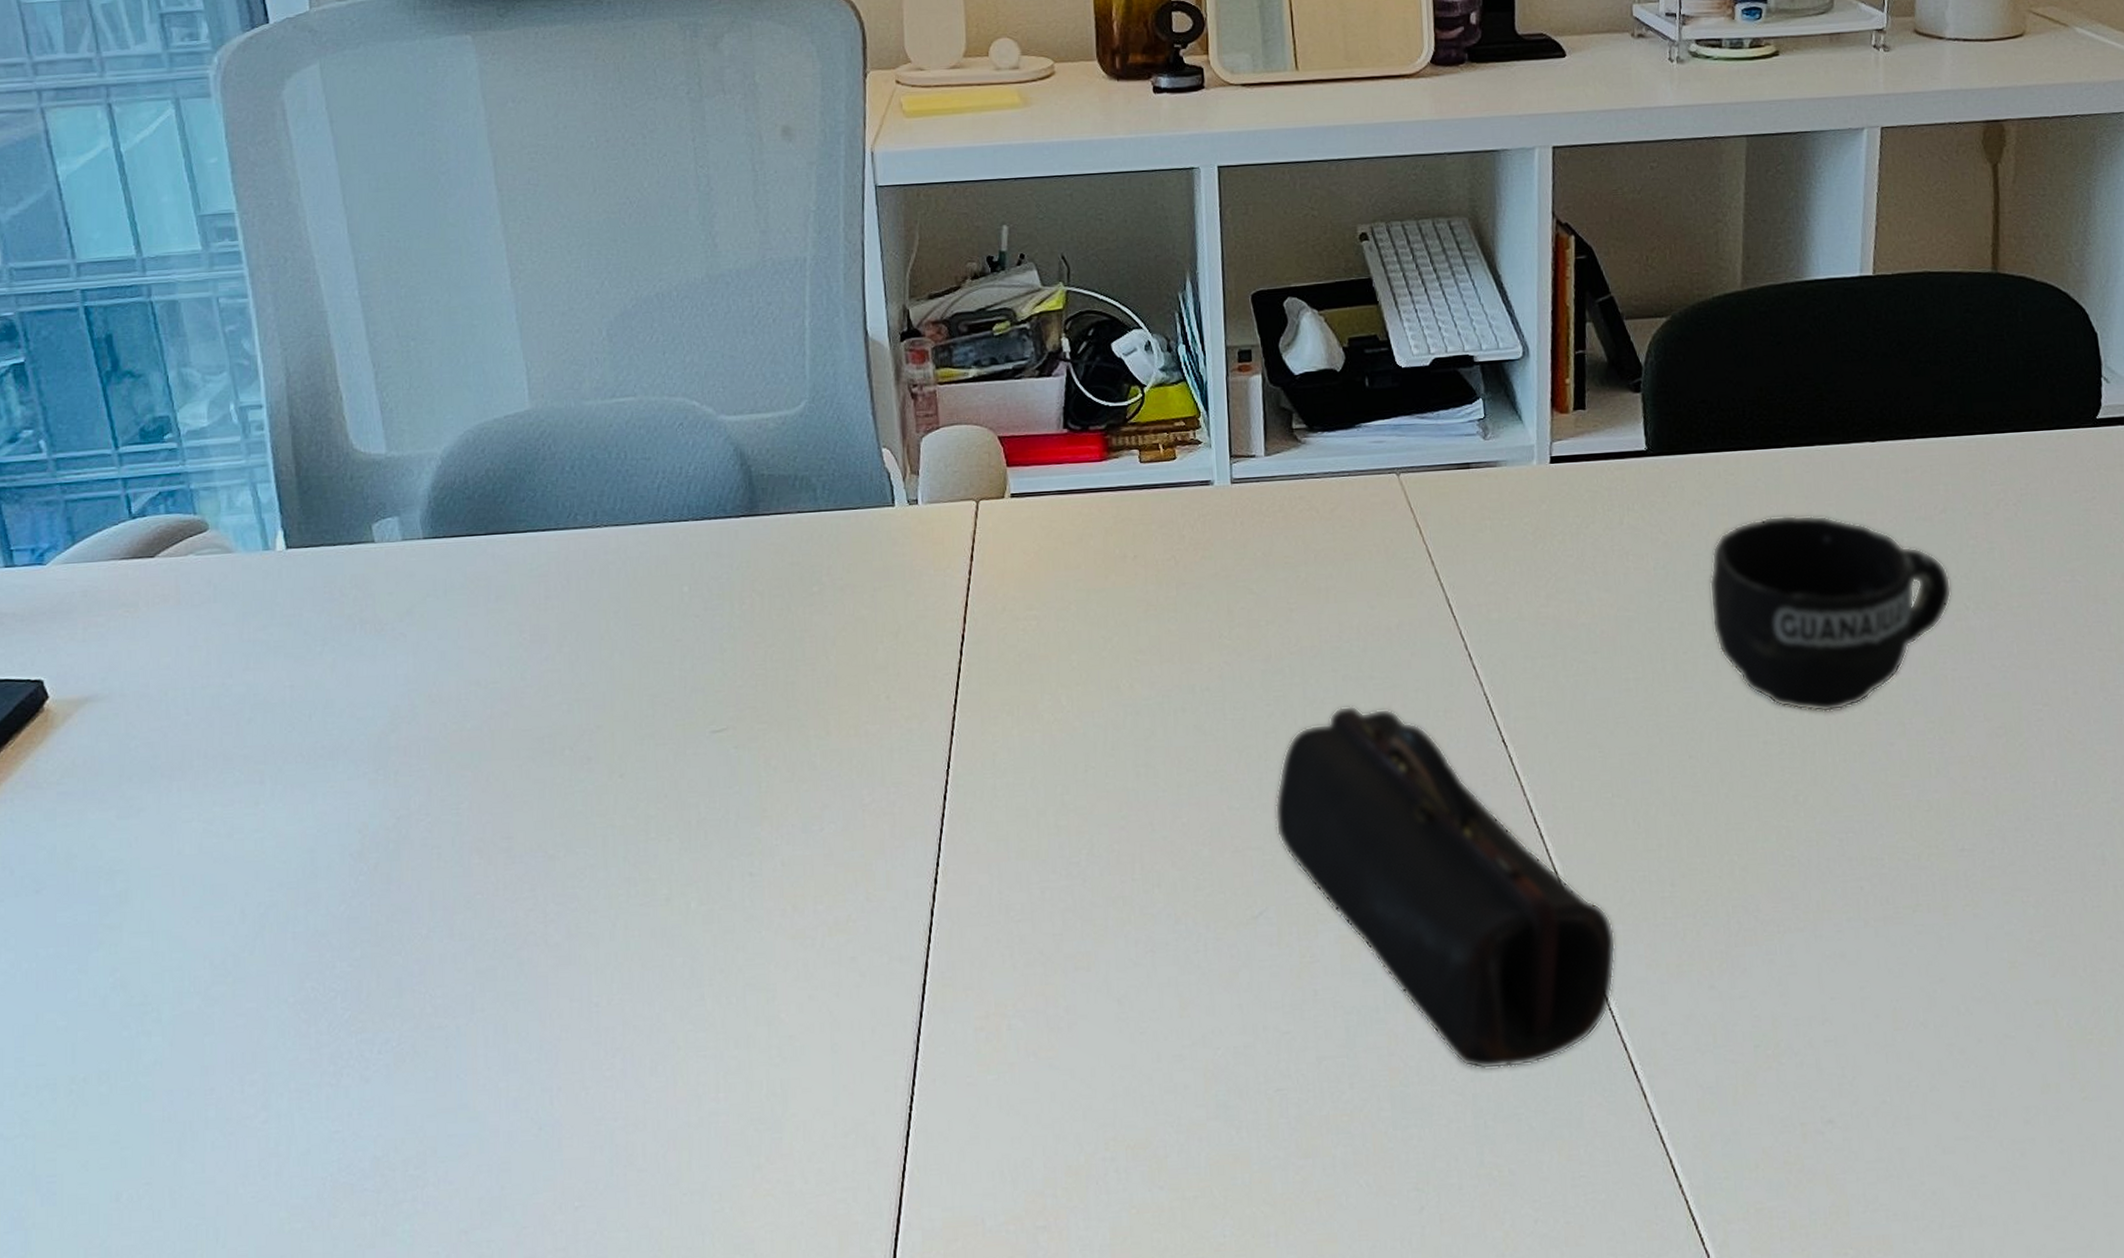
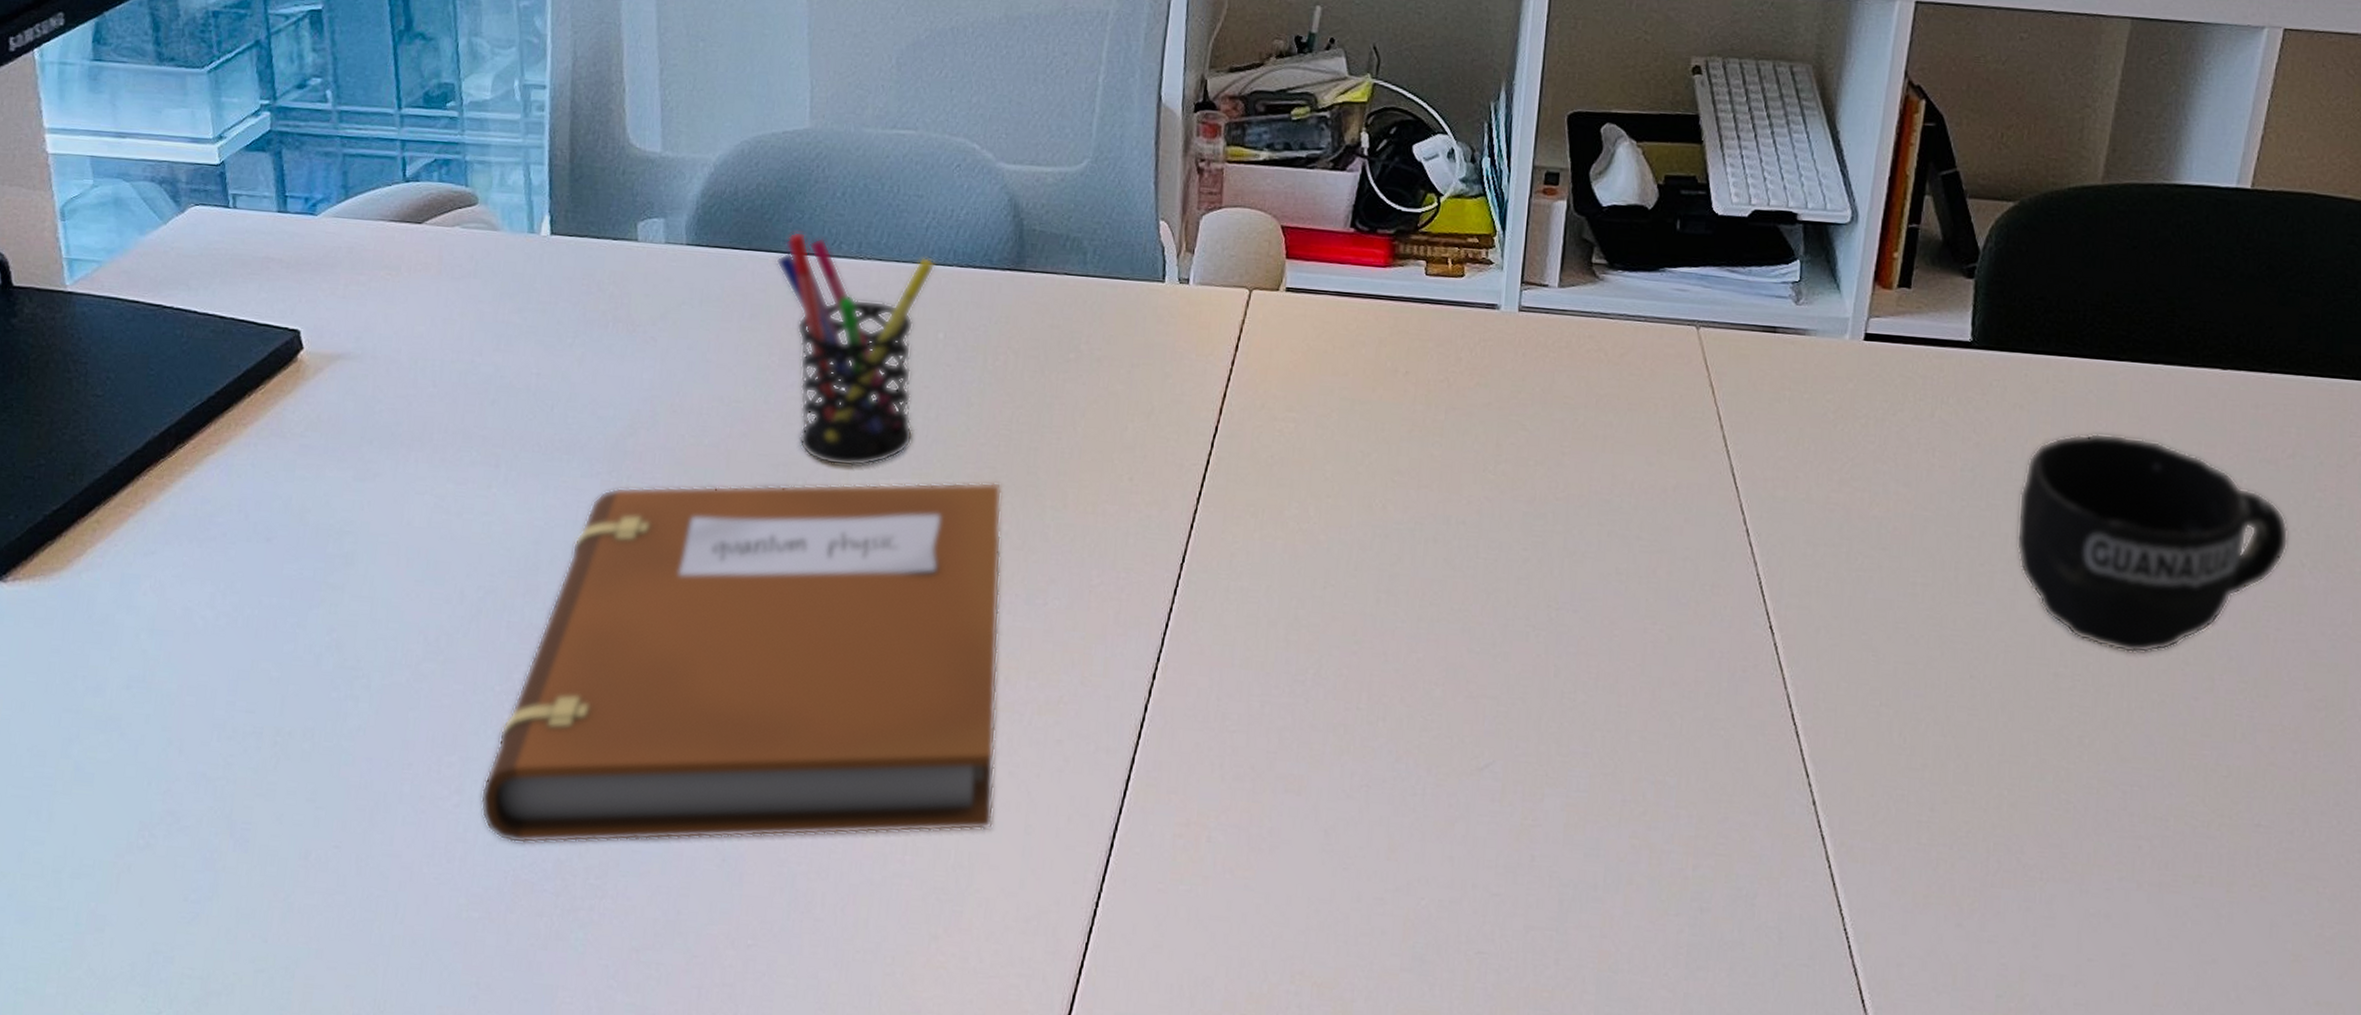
notebook: none [288,720,800,1149] -> present [480,481,1003,844]
pen holder: none [514,509,672,730] -> present [776,231,936,467]
pencil case: present [1274,705,1616,1070] -> none [1515,563,1862,974]

